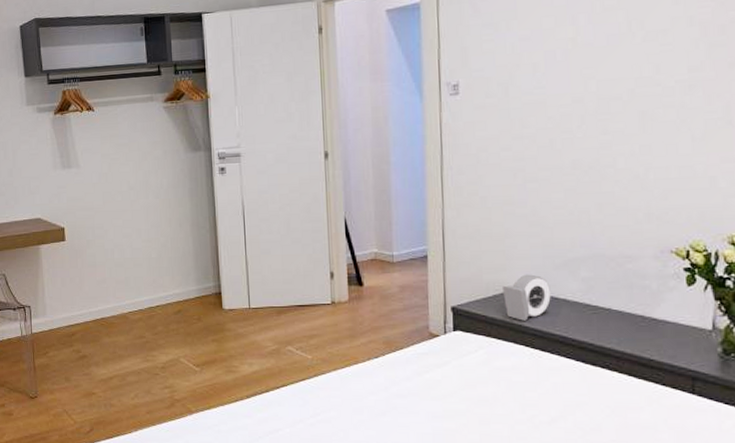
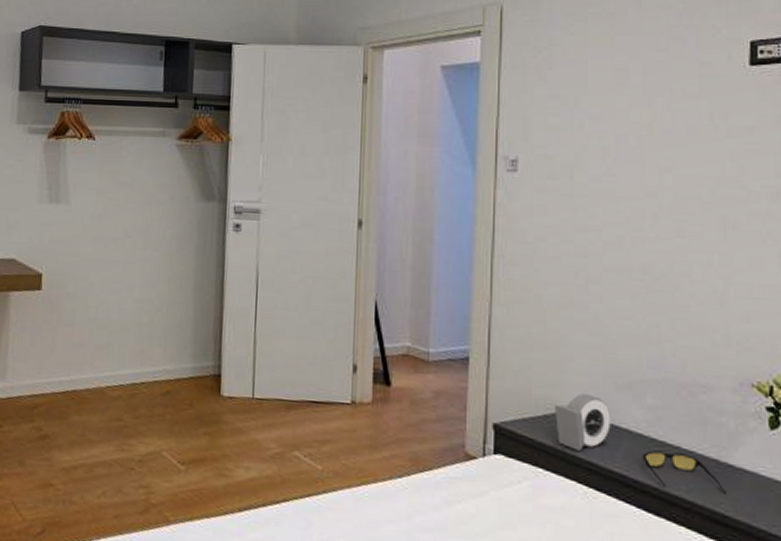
sunglasses: none [579,314,651,342] -> present [642,450,726,494]

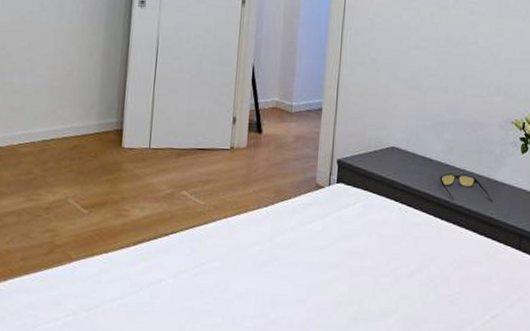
alarm clock: present [555,393,611,451] -> none [382,133,420,177]

